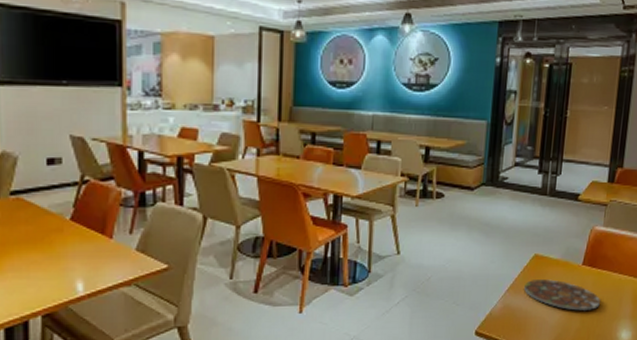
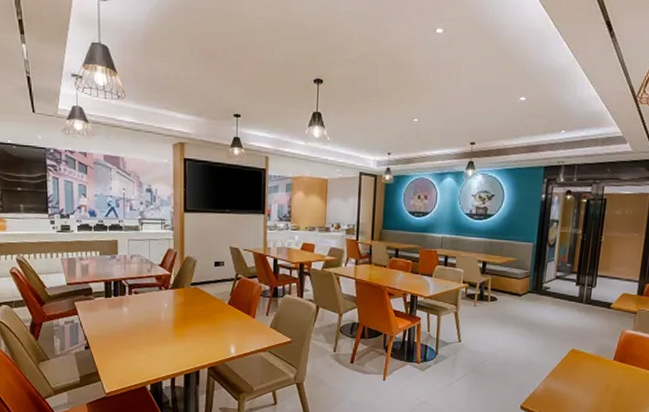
plate: present [524,279,600,311] -> none [562,369,629,398]

